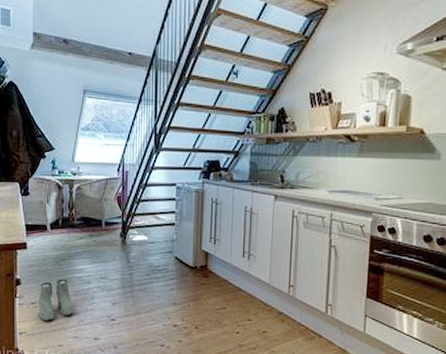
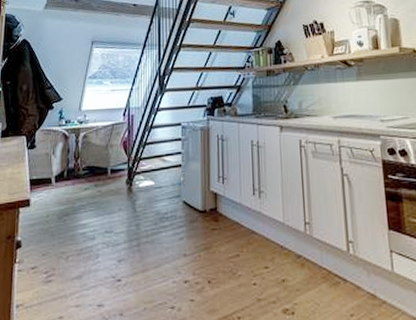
boots: present [38,279,73,321] -> none [38,236,76,288]

